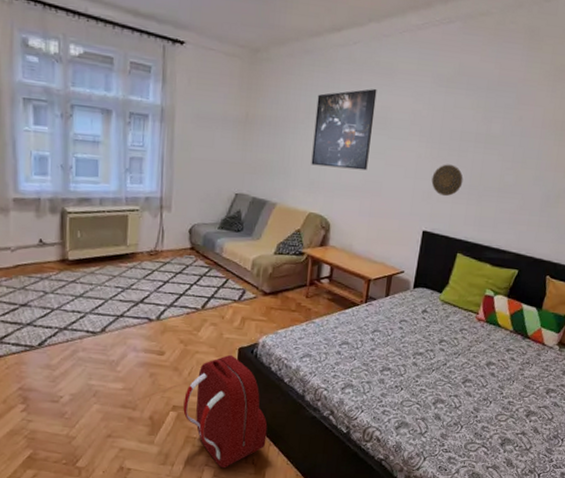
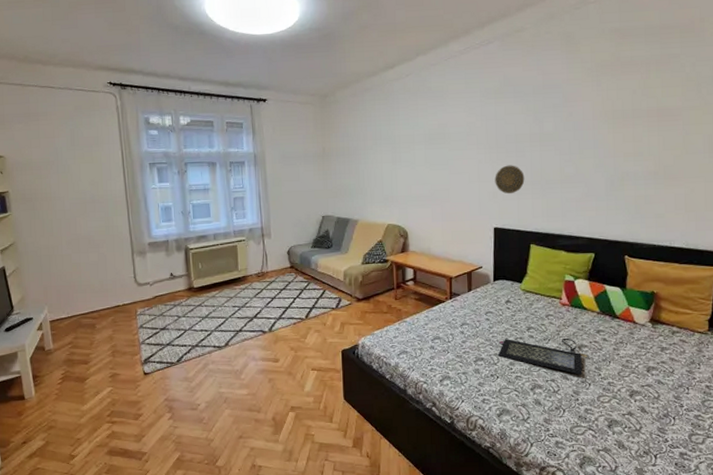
backpack: present [183,354,268,469] -> none [300,357,377,462]
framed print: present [311,88,377,171] -> none [381,110,434,183]
clutch bag: none [405,350,494,392] -> present [497,337,588,375]

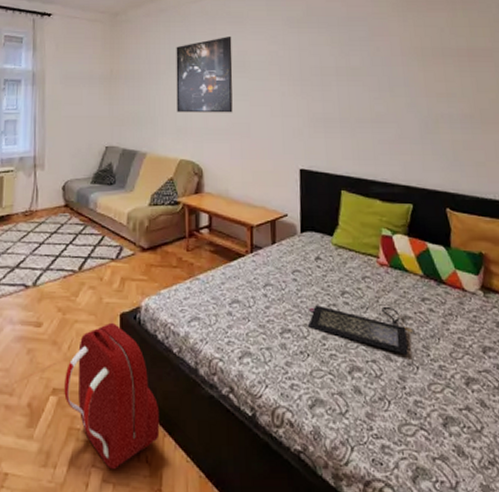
backpack: none [300,357,377,462] -> present [64,322,160,470]
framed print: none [381,110,434,183] -> present [176,35,233,113]
decorative plate: present [495,165,525,194] -> none [299,99,333,132]

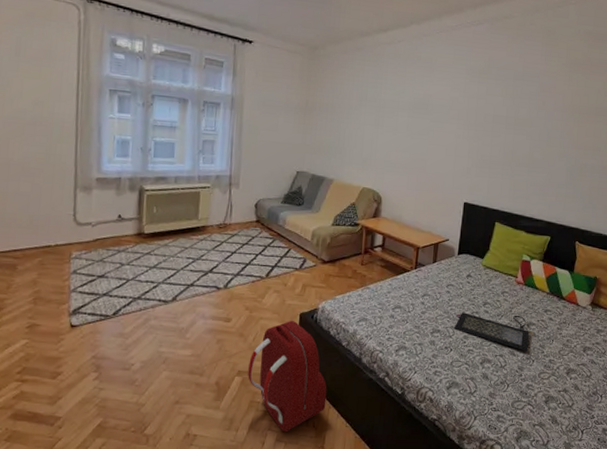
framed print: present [176,35,233,113] -> none [363,79,420,150]

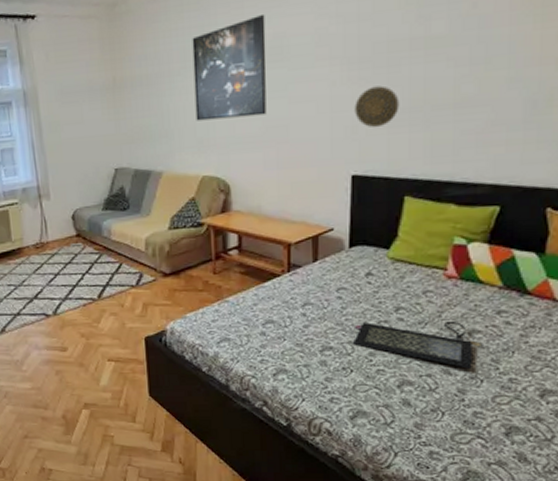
backpack: present [248,320,327,433] -> none [94,345,192,468]
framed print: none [363,79,420,150] -> present [192,13,267,121]
decorative plate: none [470,143,497,172] -> present [355,85,399,128]

